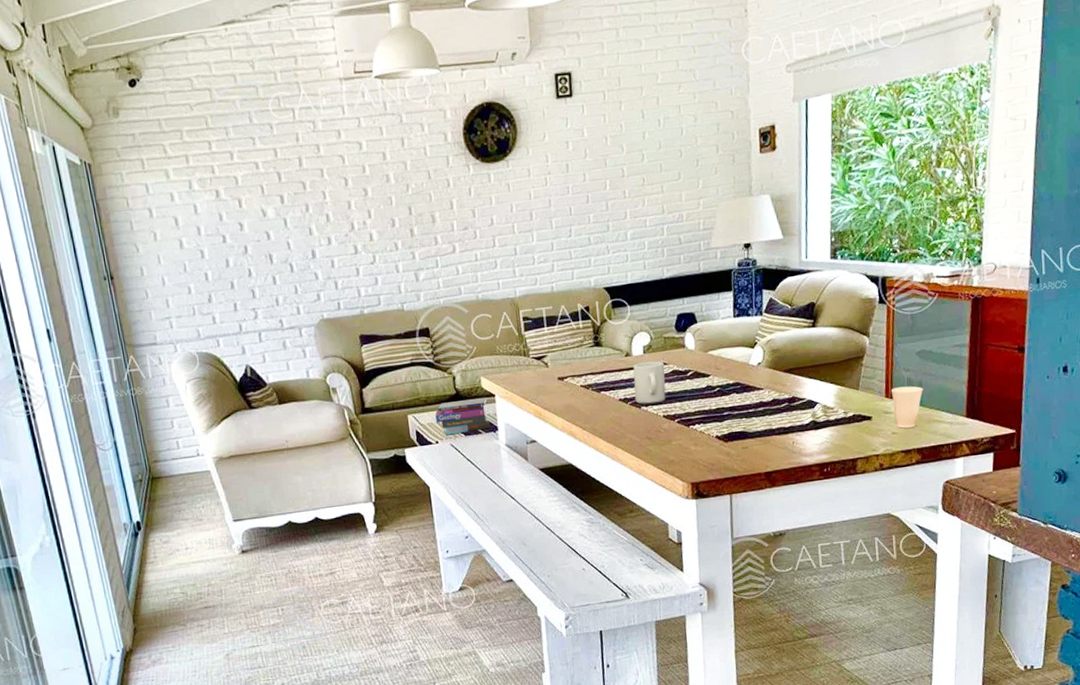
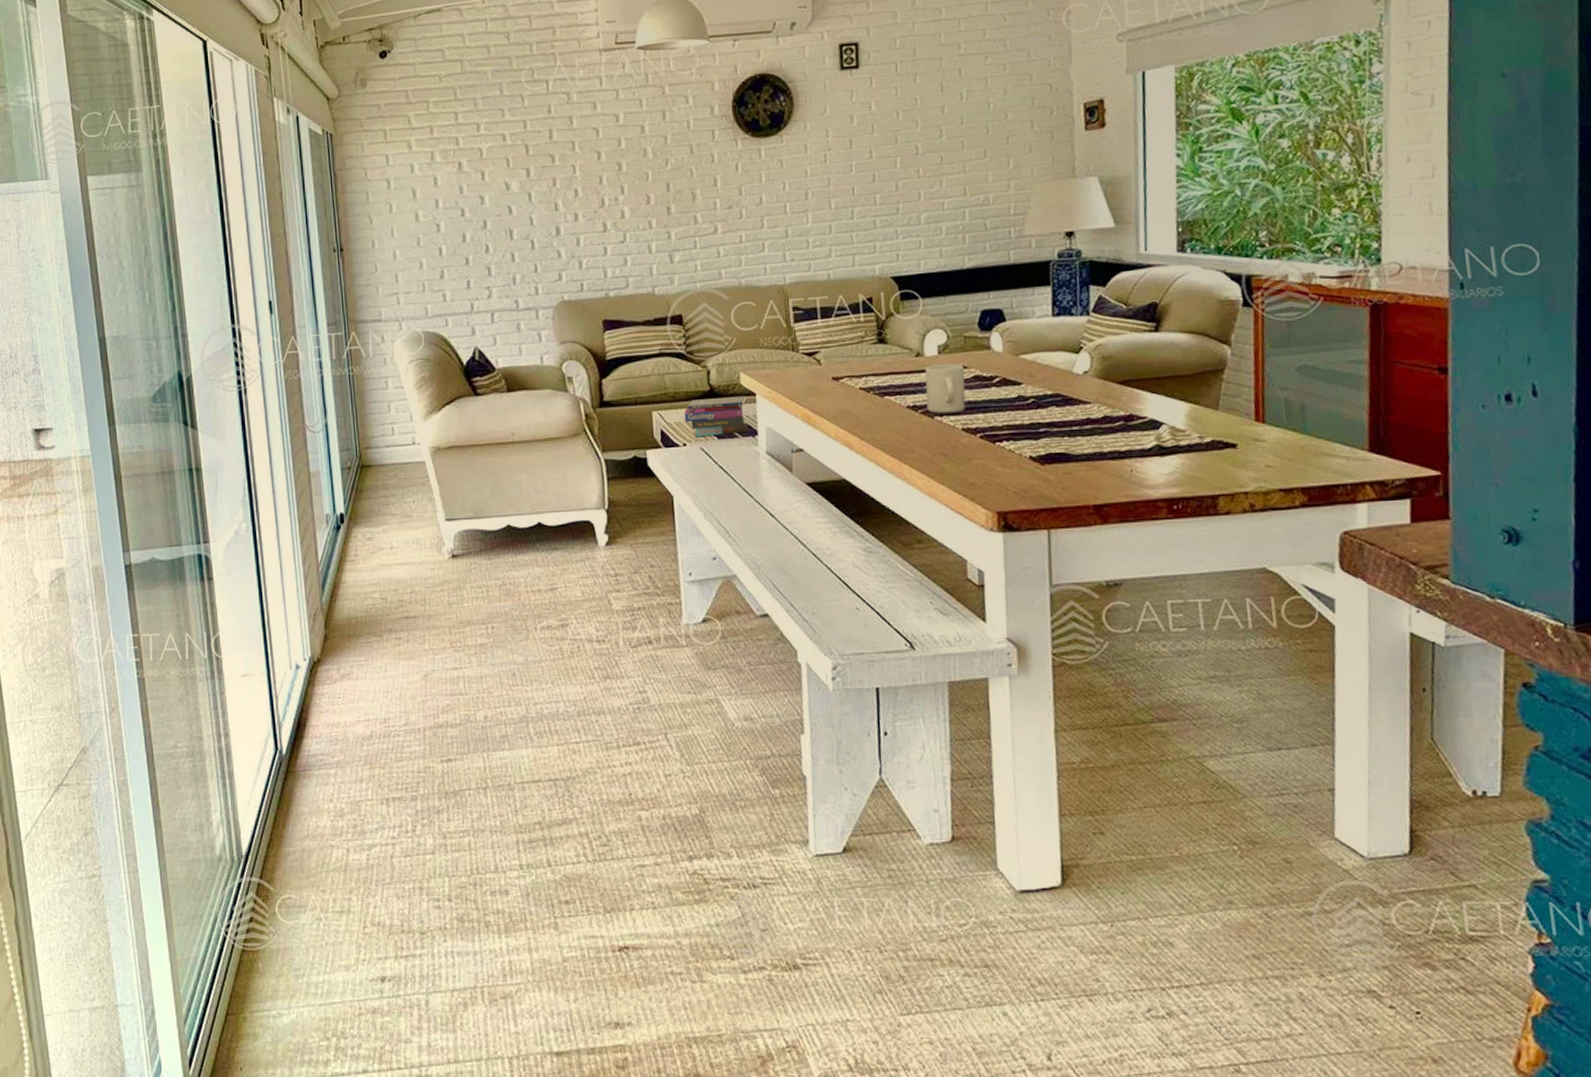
cup: present [891,386,923,429] -> none [1262,408,1307,461]

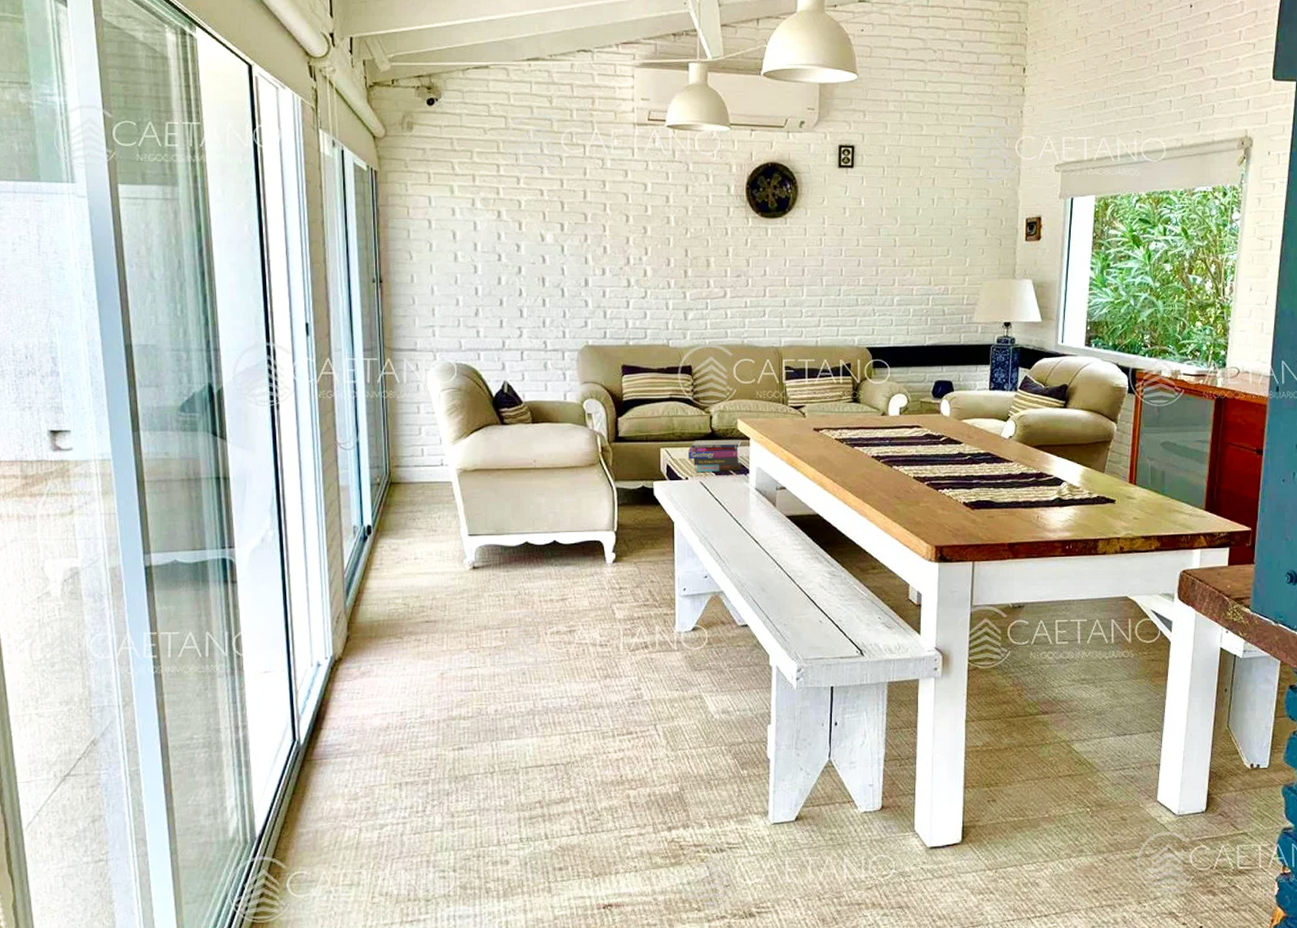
cup: present [925,363,966,415] -> none [887,423,919,465]

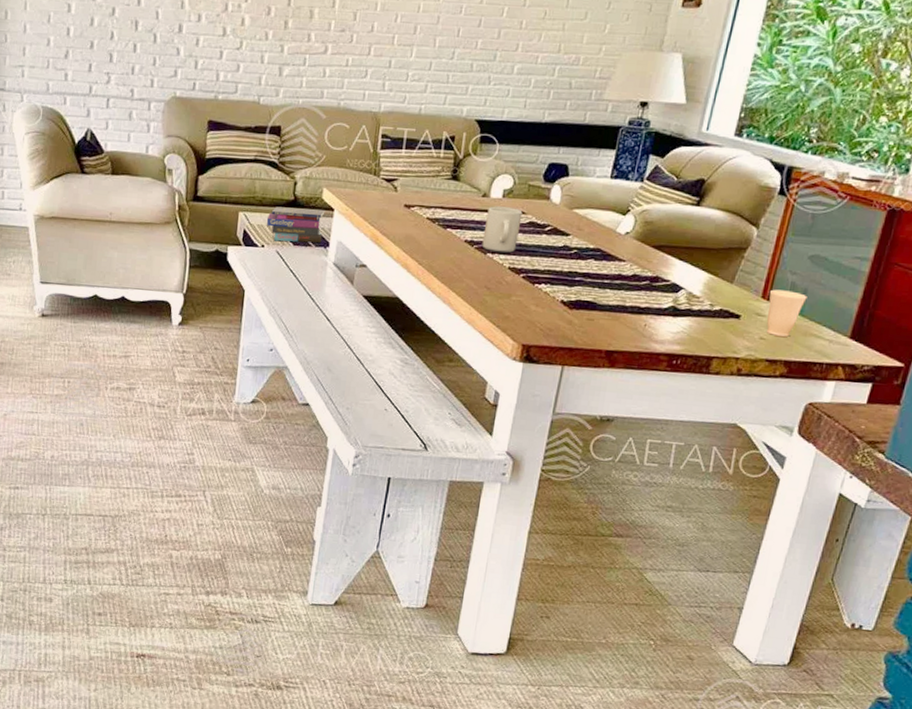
cup: none [887,423,919,465] -> present [482,206,523,254]
cup: none [1134,474,1166,515] -> present [766,289,807,337]

